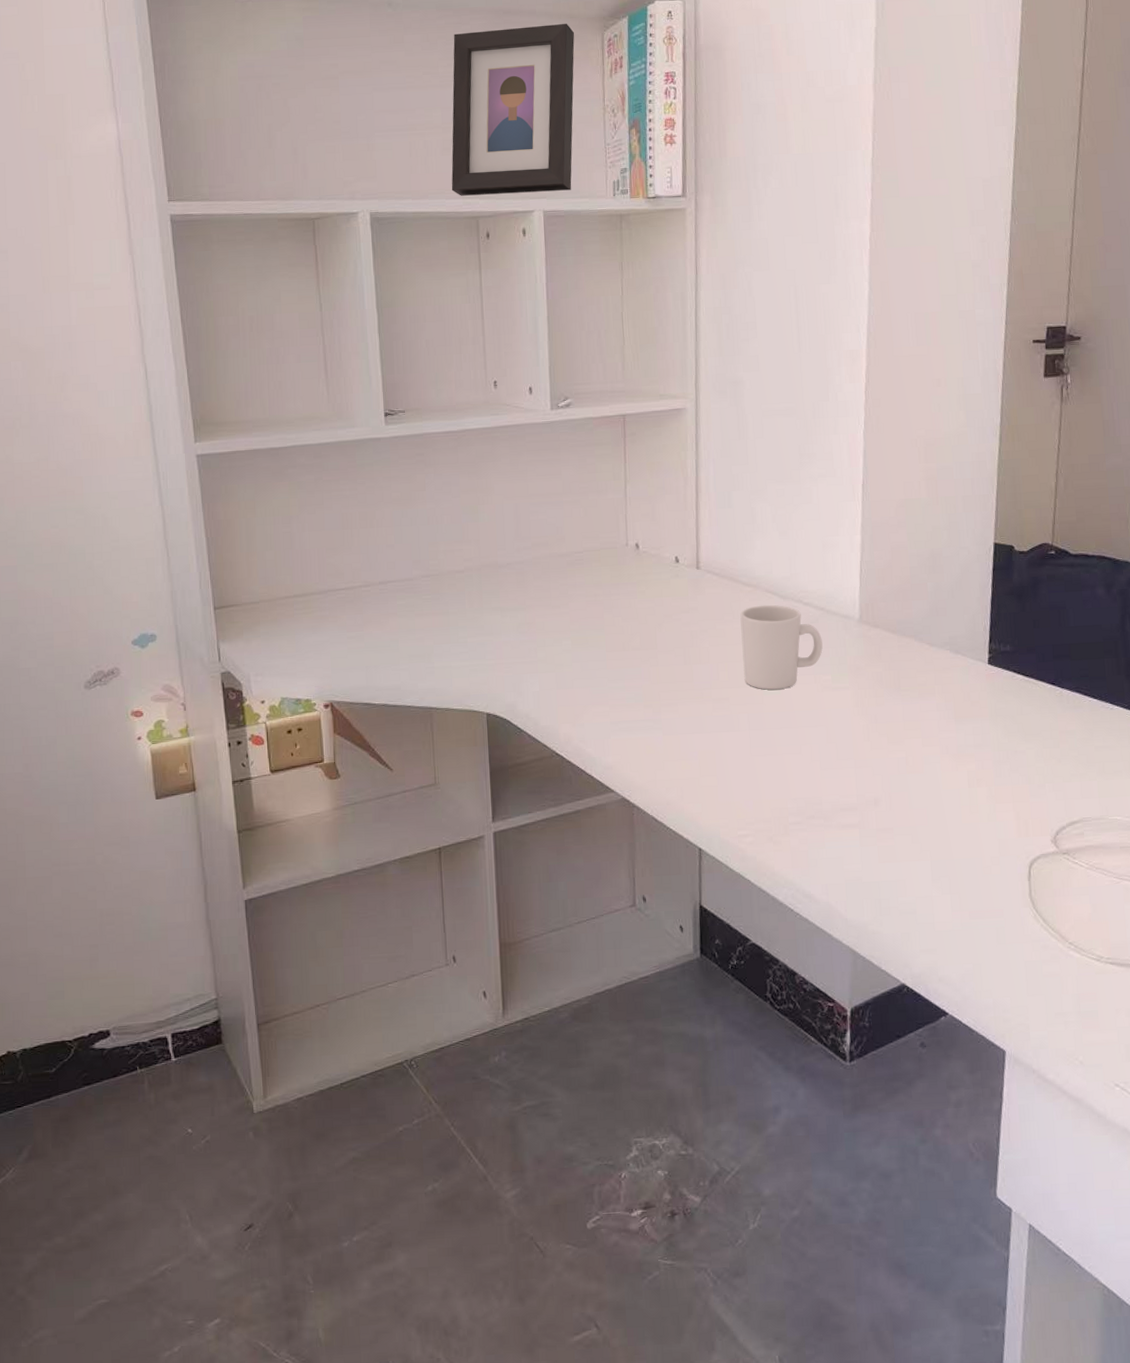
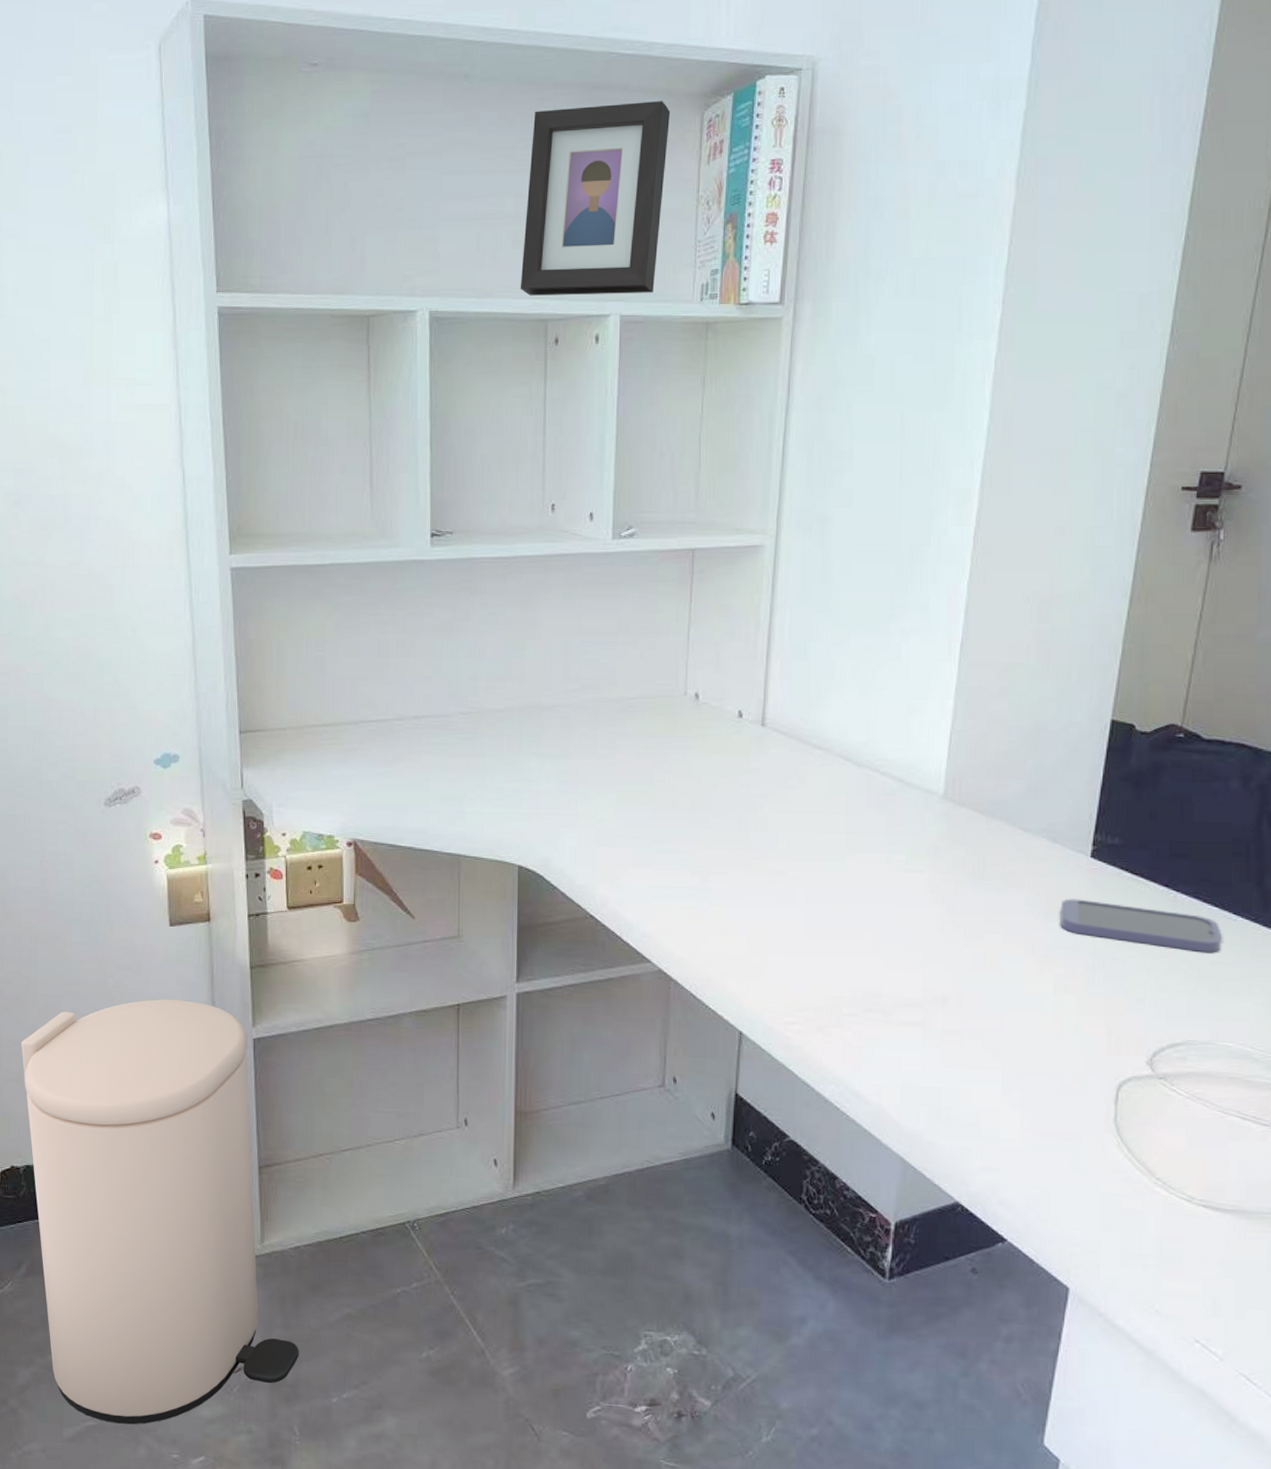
pedal bin: none [12,869,308,1298] -> present [21,999,299,1425]
mug: present [740,604,823,690] -> none [805,771,898,866]
mobile phone: none [966,701,1103,740] -> present [1059,898,1223,953]

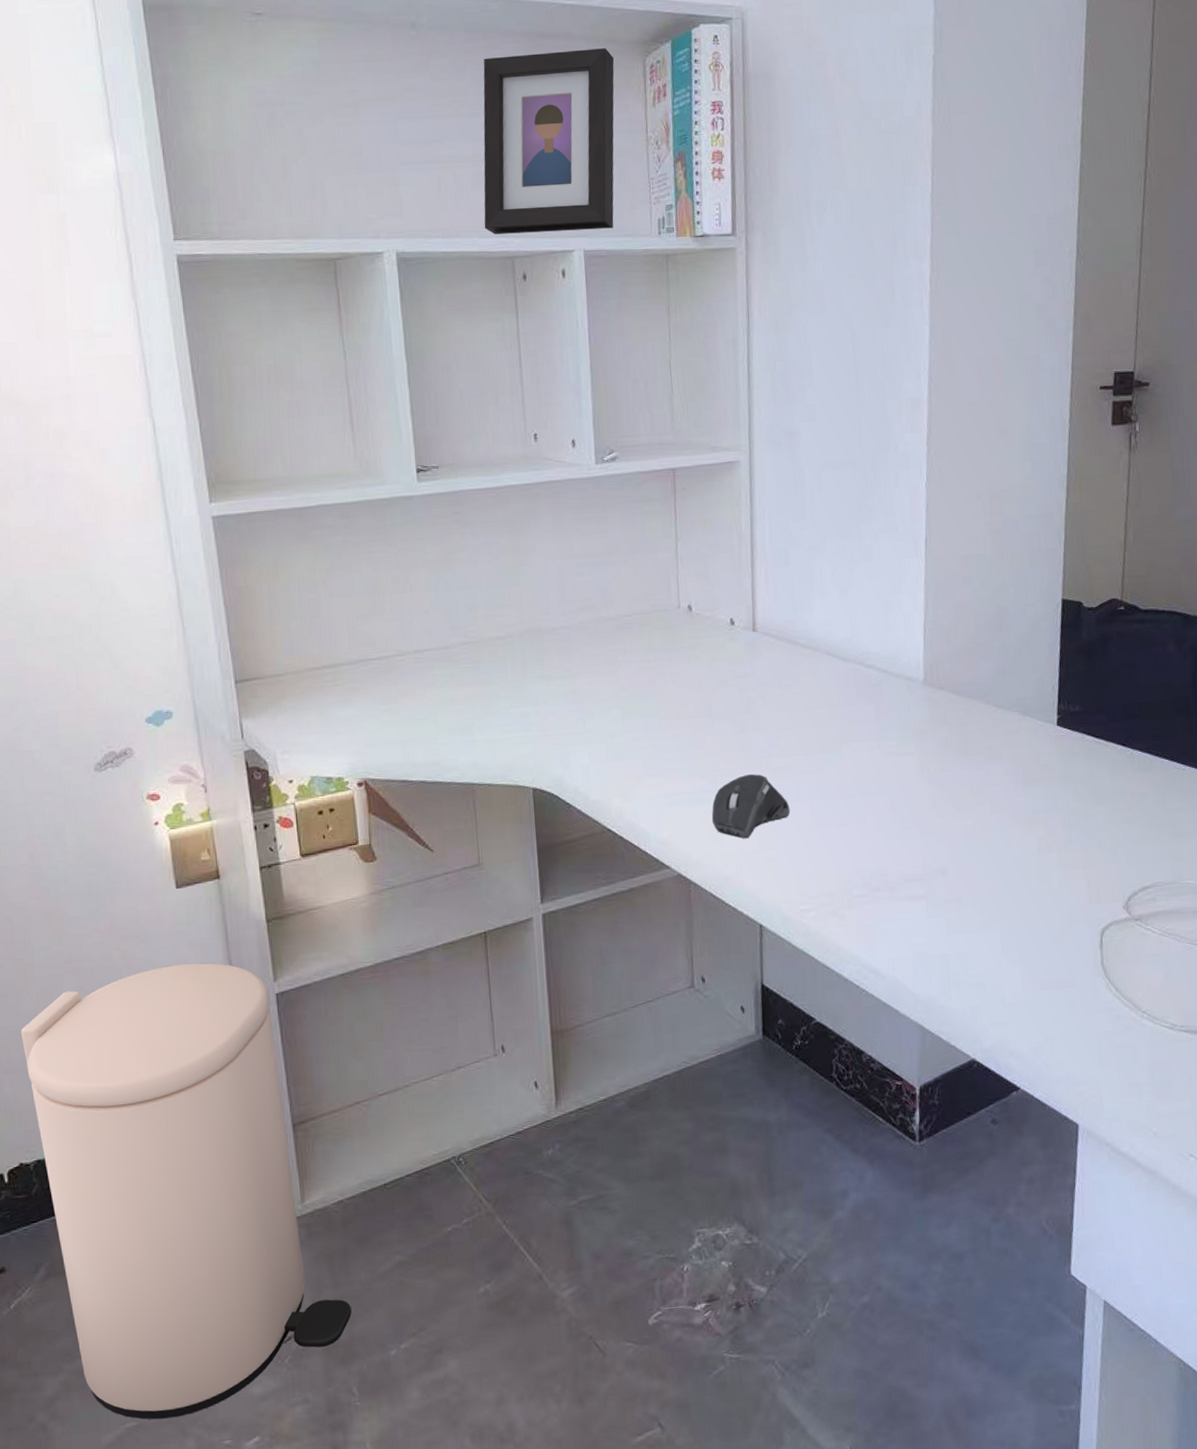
computer mouse: none [699,875,784,940] -> present [711,774,790,838]
mobile phone: present [1059,898,1223,953] -> none [1035,764,1175,802]

